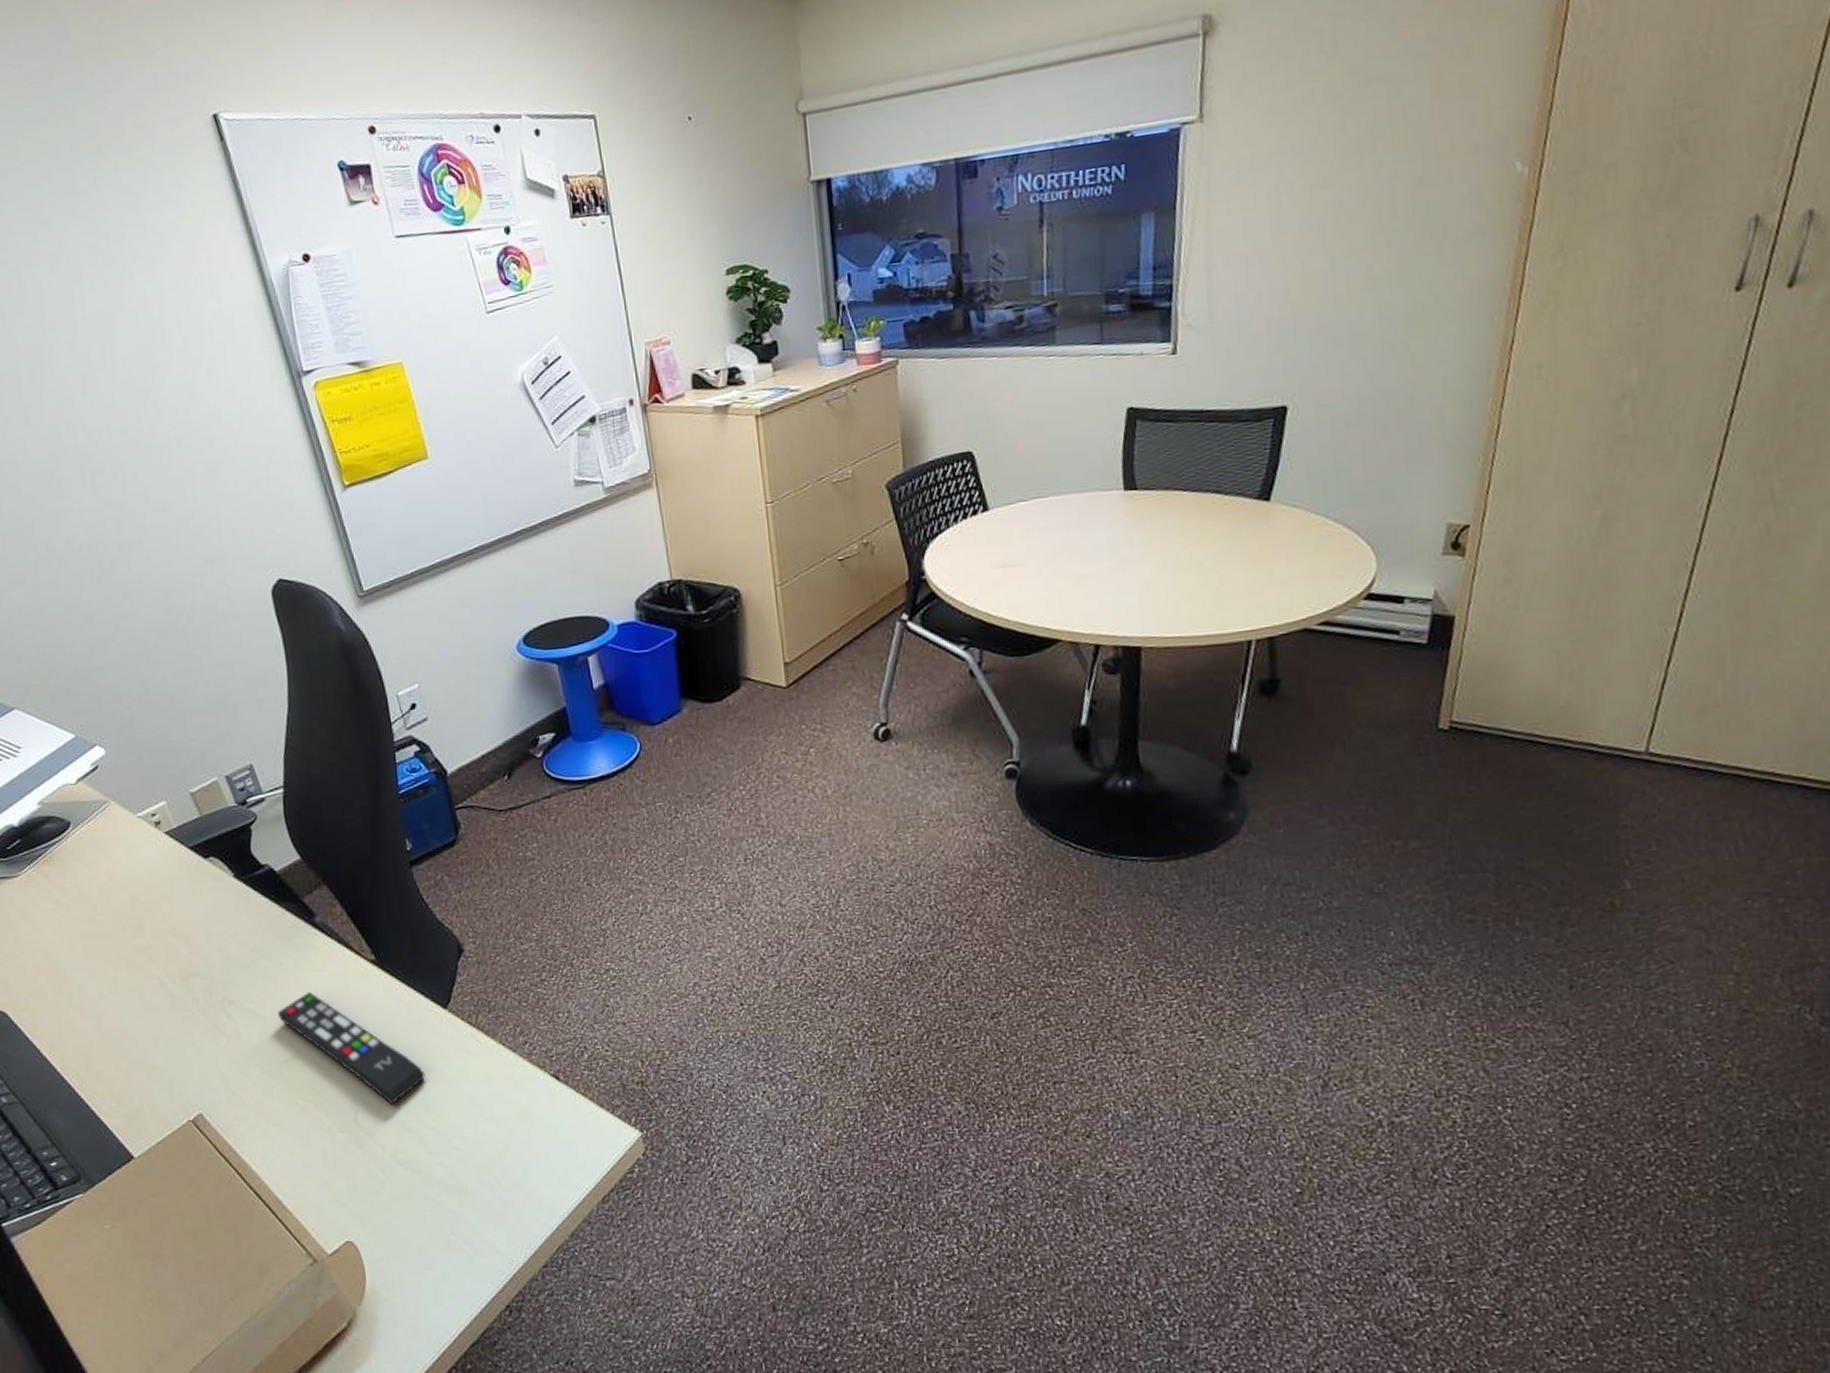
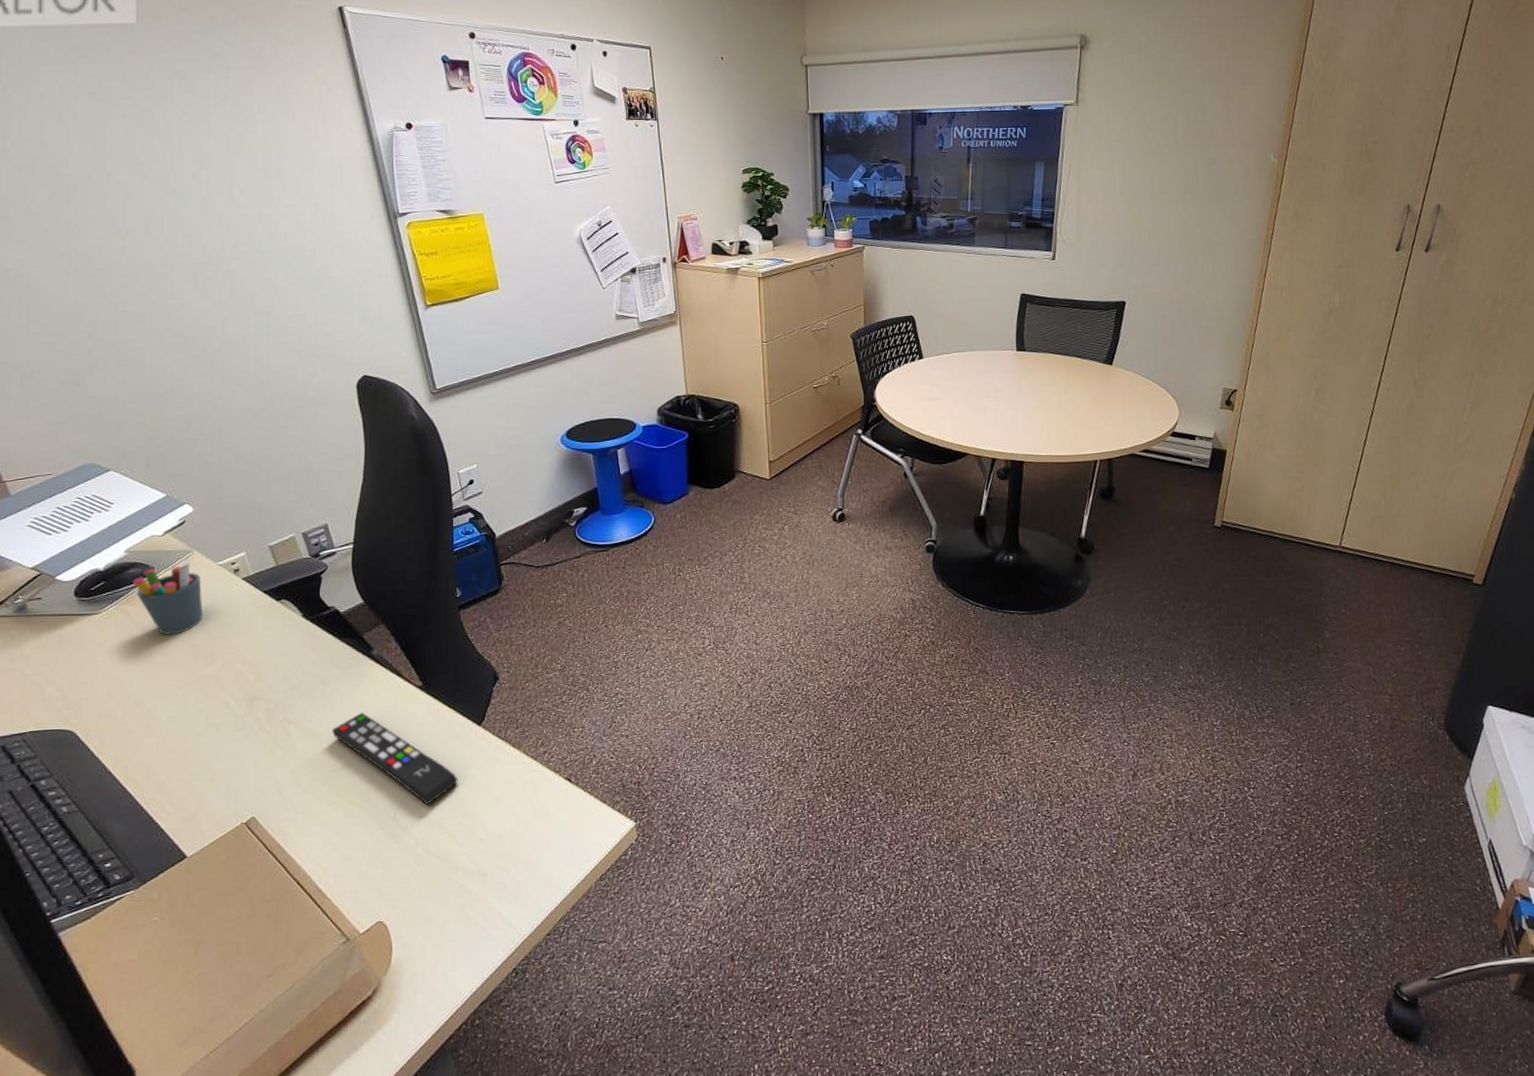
pen holder: none [49,814,127,901] -> present [133,562,203,635]

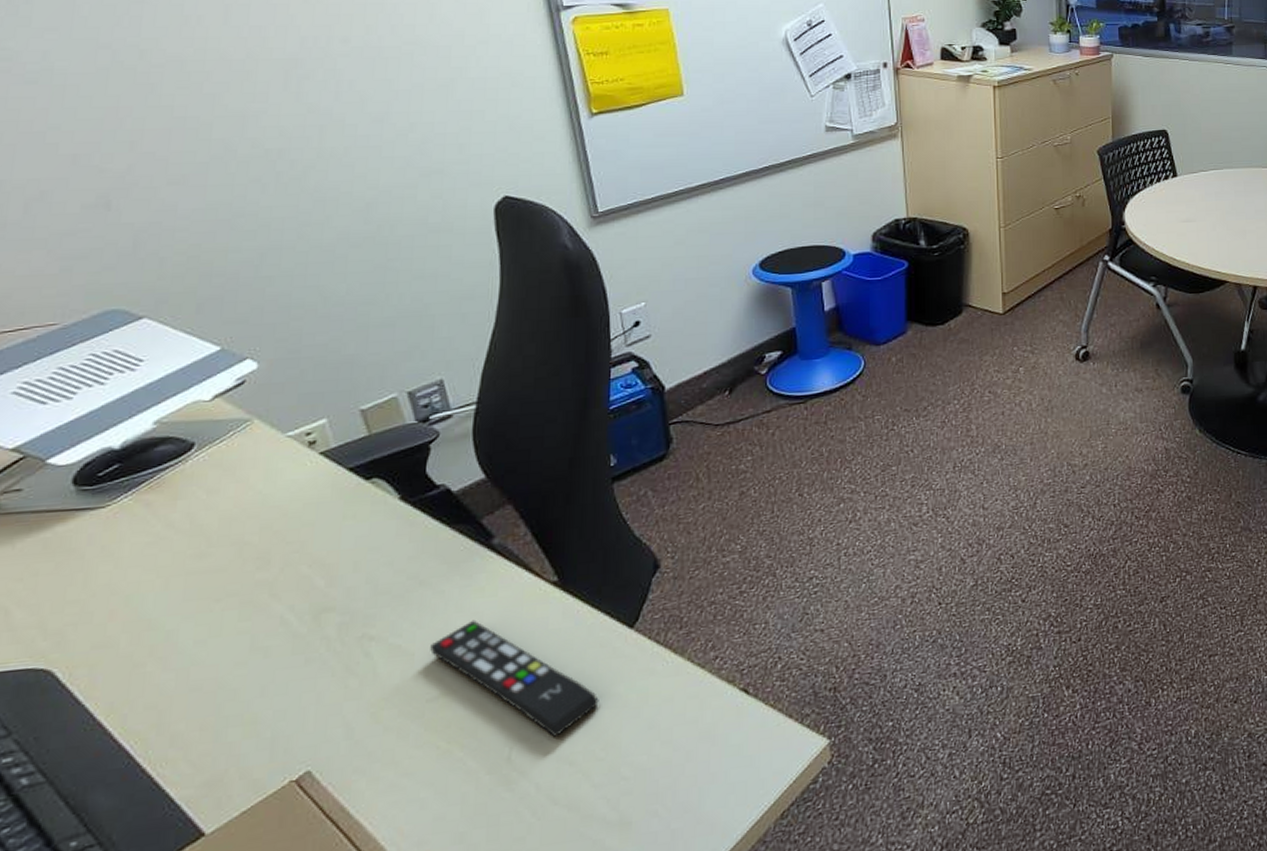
pen holder: present [133,562,203,635] -> none [161,433,262,532]

